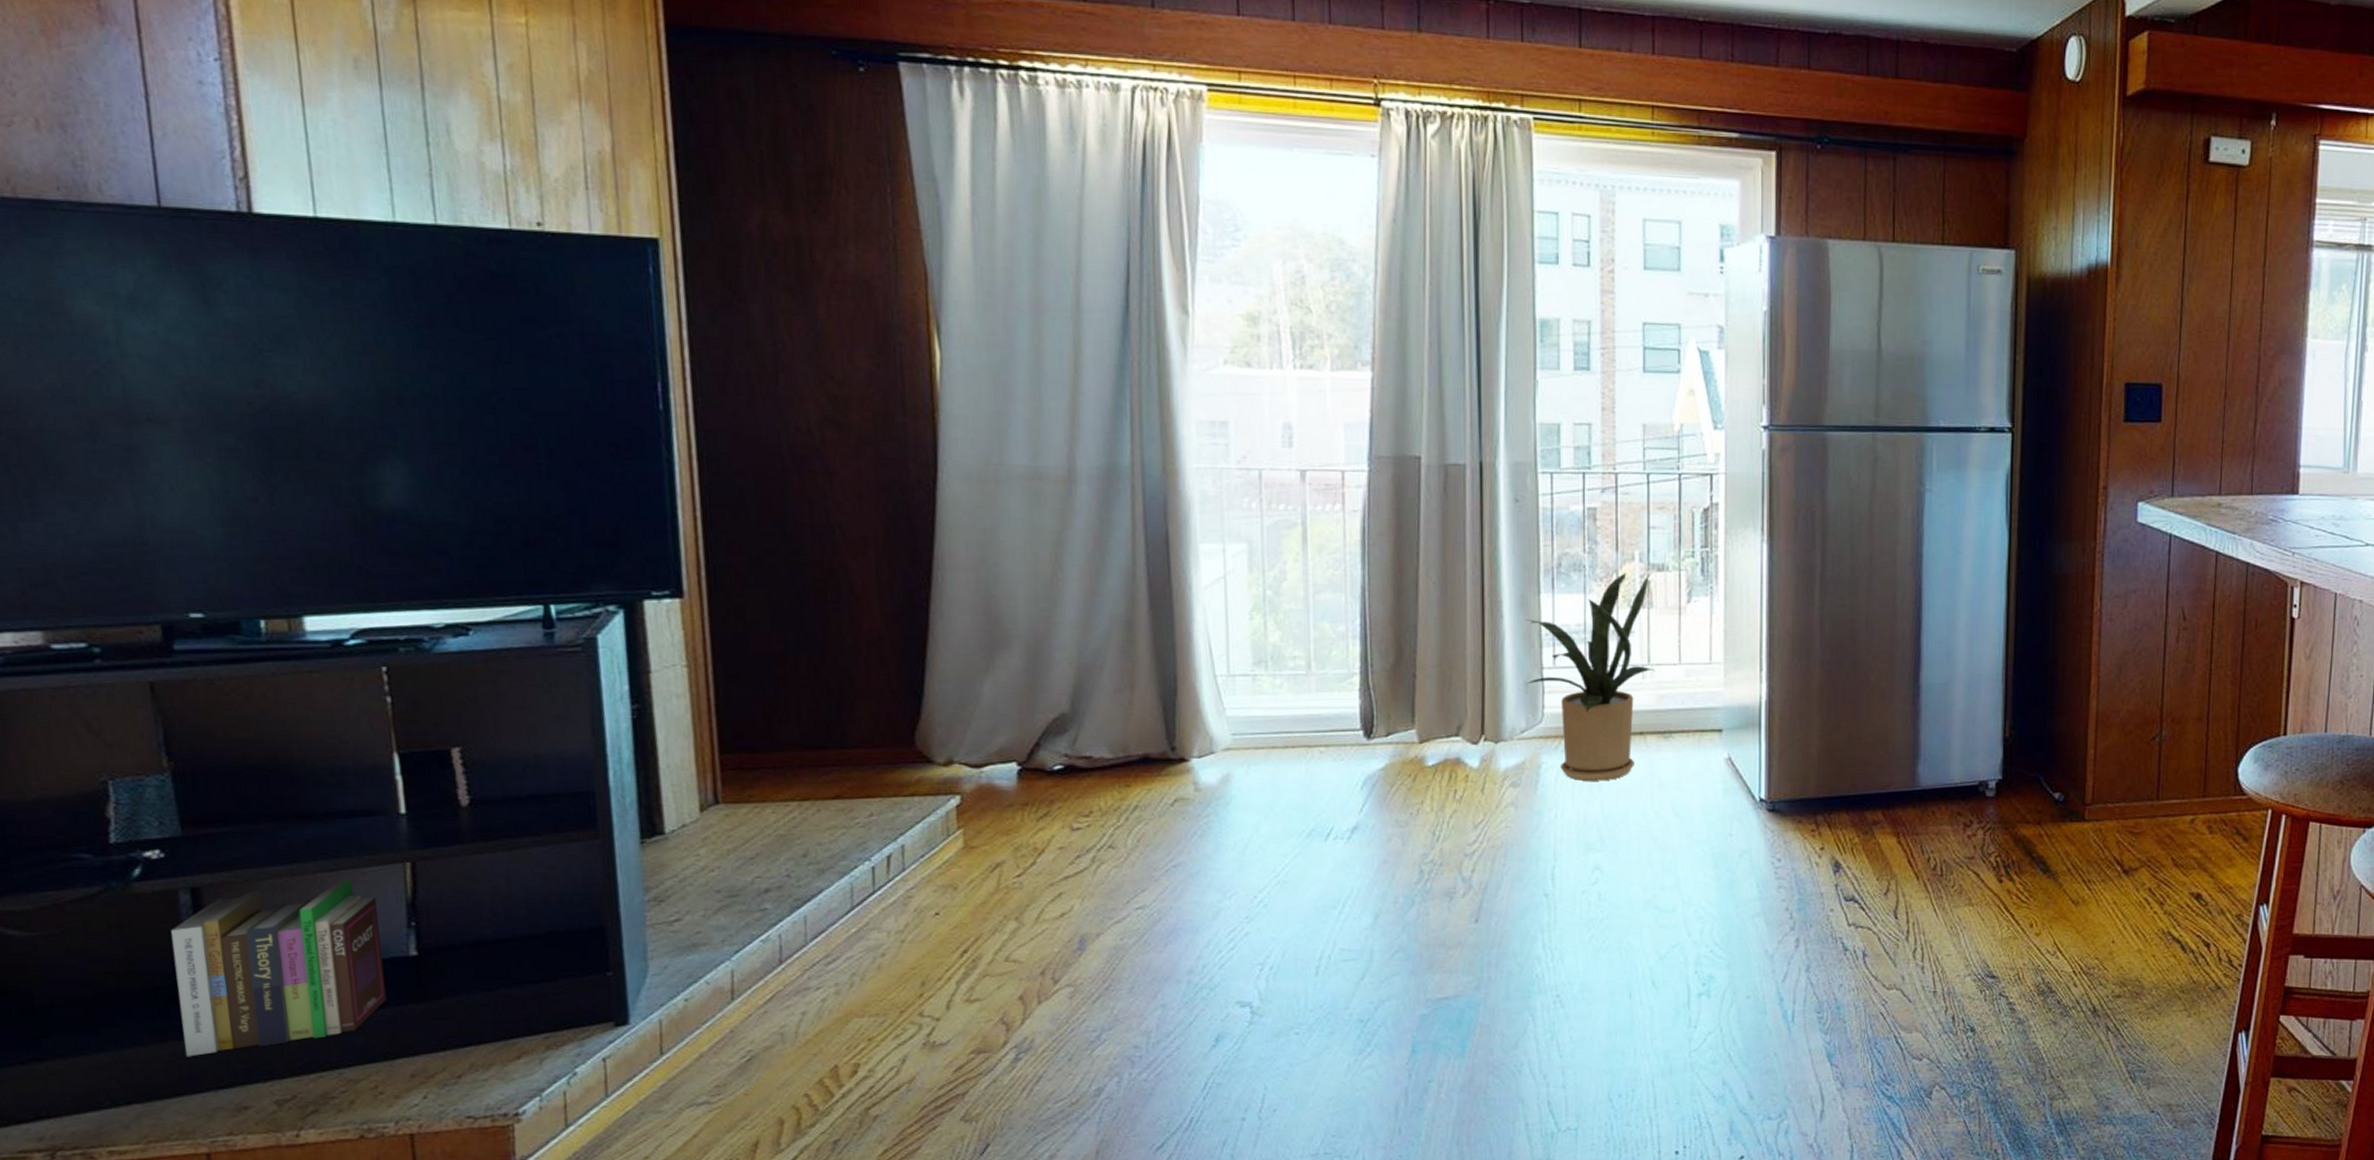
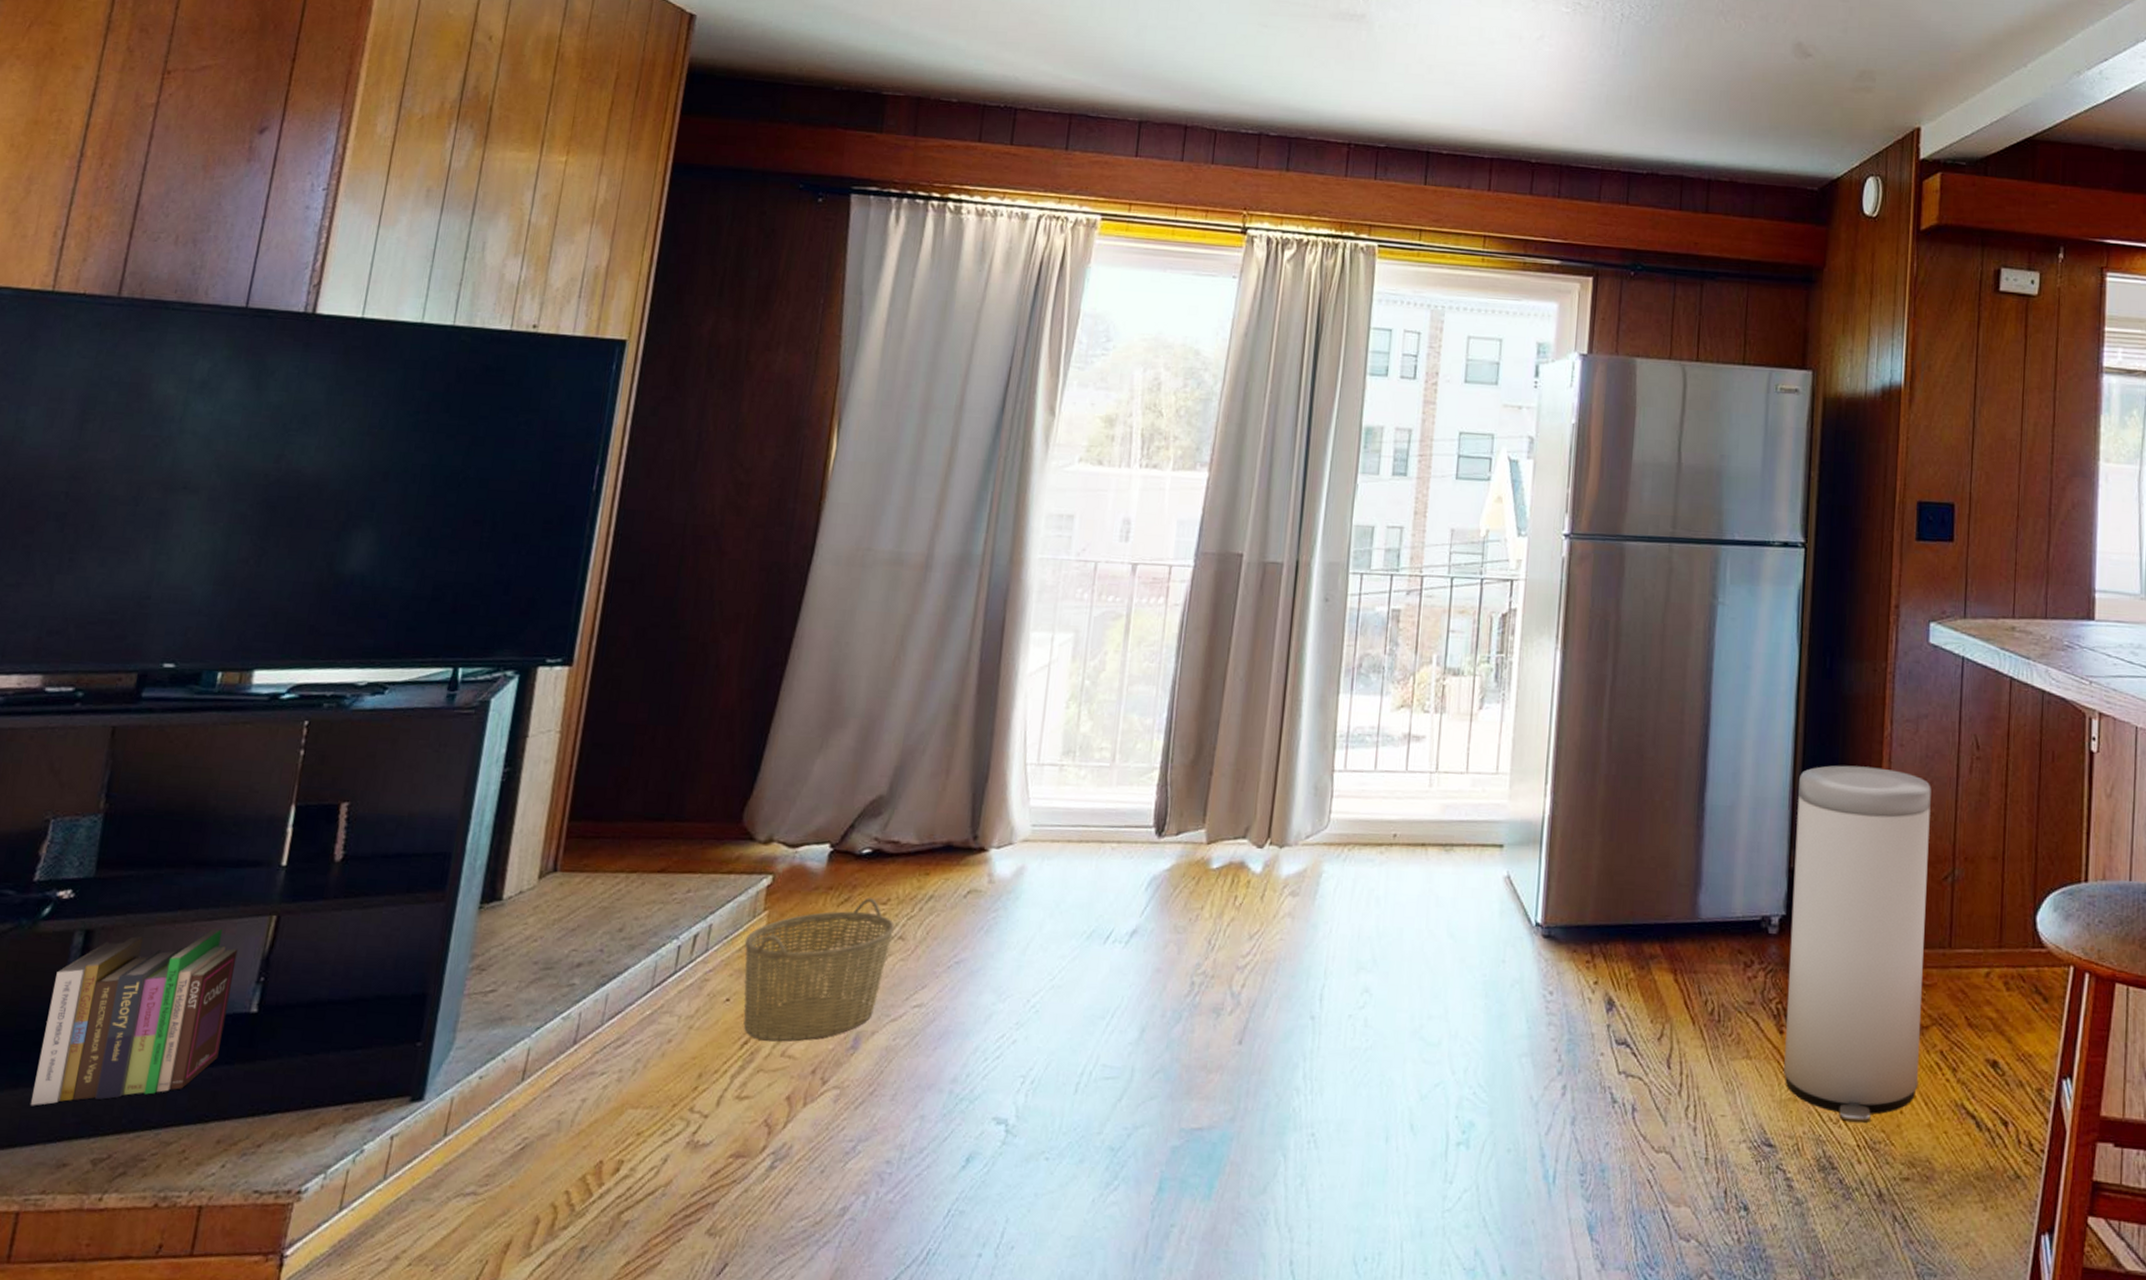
basket: none [943,811,1103,949] -> present [743,898,895,1043]
house plant: present [1524,573,1655,781] -> none [1315,676,1445,894]
pedal bin: none [2003,640,2140,952] -> present [1783,765,1931,1123]

